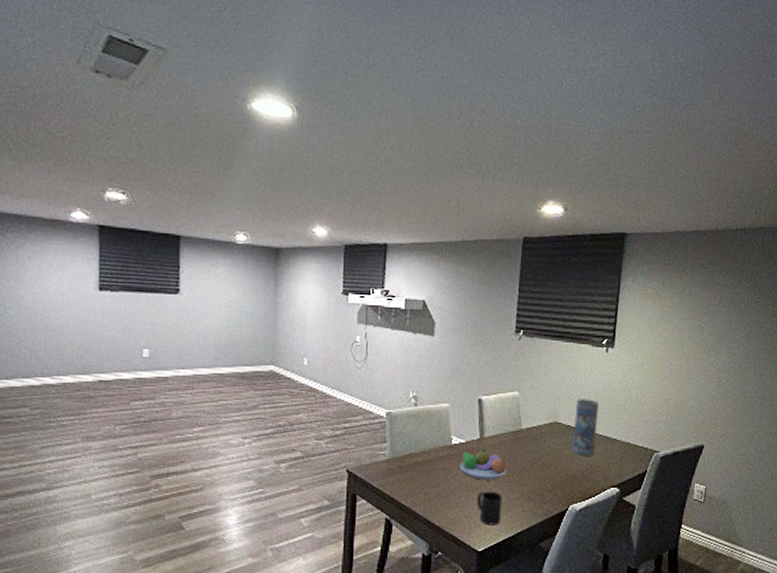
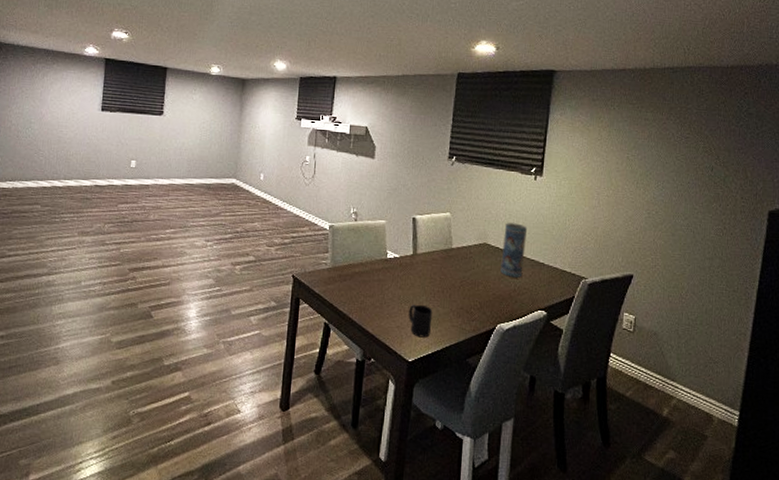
fruit bowl: present [459,448,506,480] -> none [393,263,437,294]

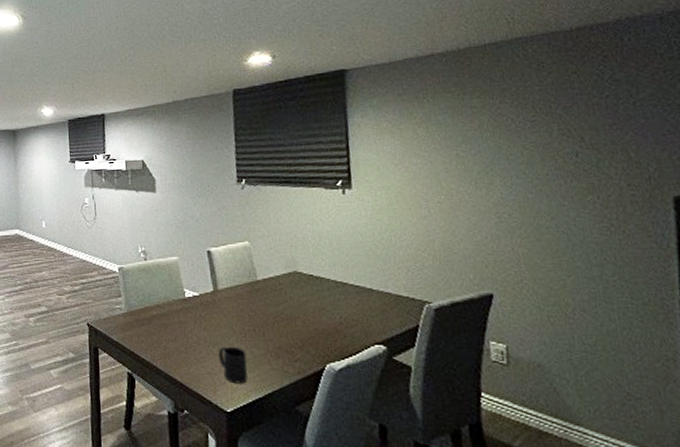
vase: present [500,222,528,278] -> none [316,245,348,308]

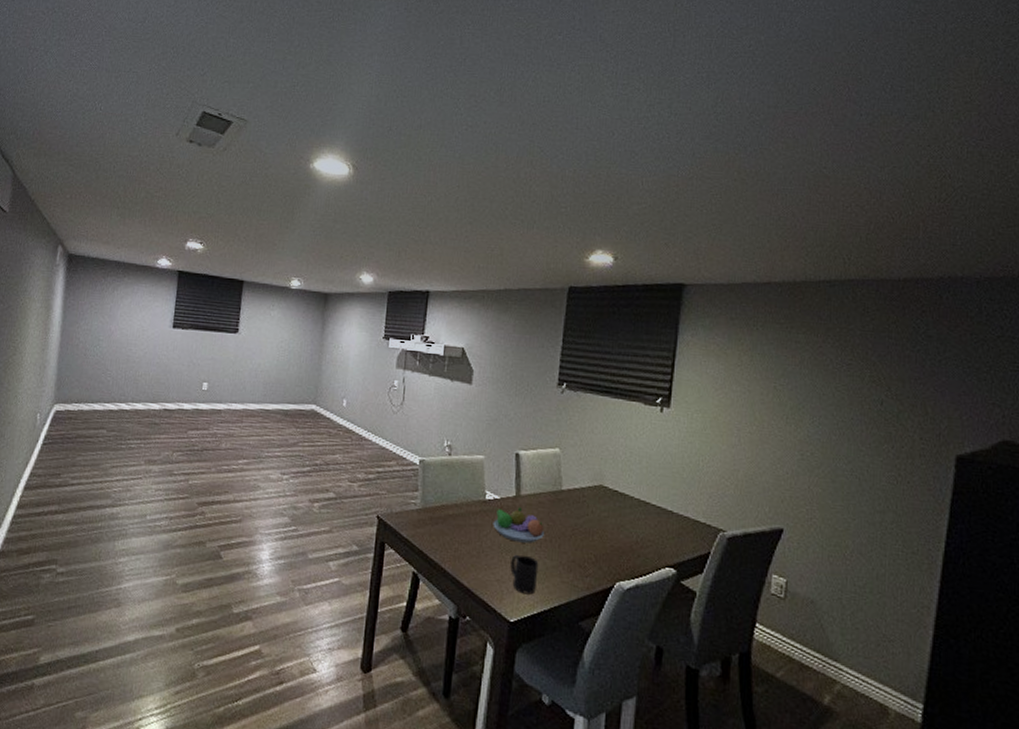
fruit bowl: none [196,301,247,335] -> present [493,506,544,543]

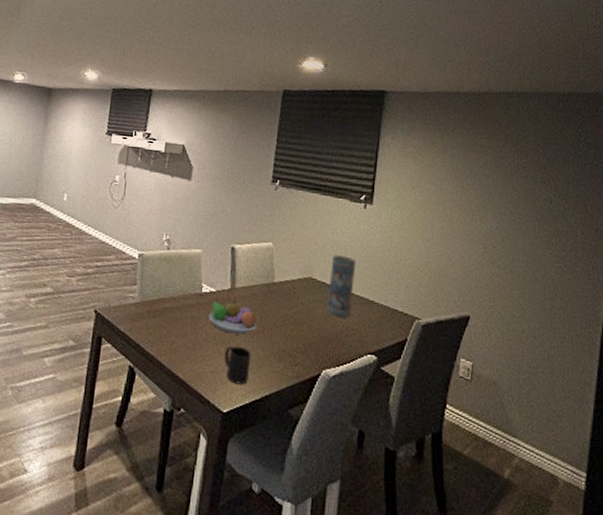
vase: none [620,461,653,528] -> present [327,255,357,317]

